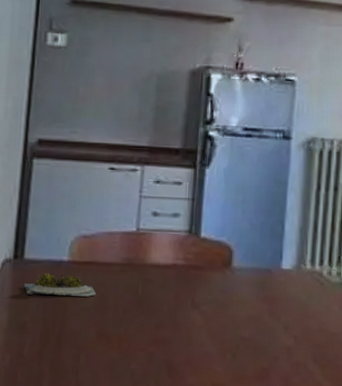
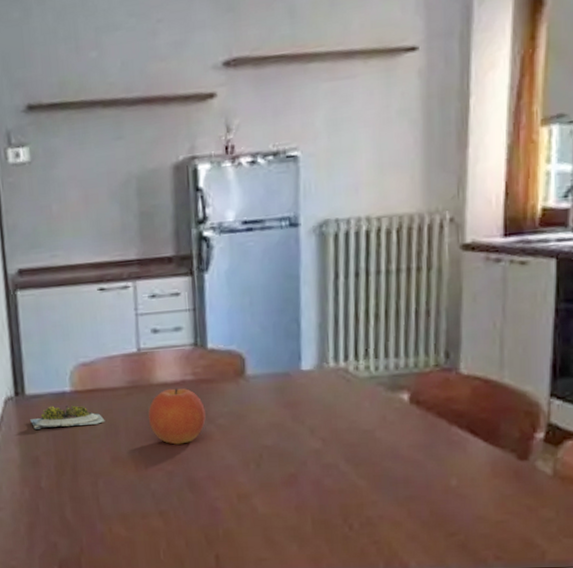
fruit: none [137,270,192,327] -> present [148,388,206,445]

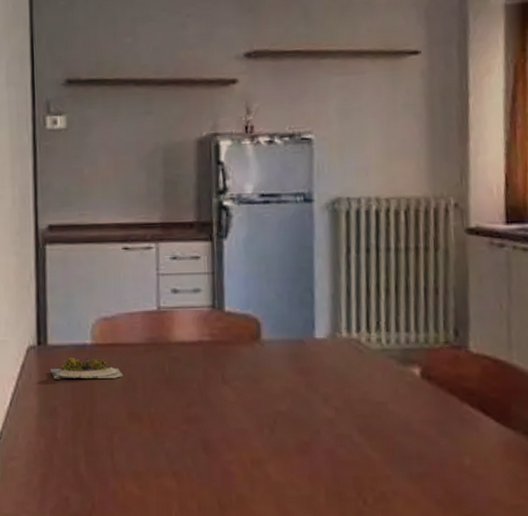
fruit: present [148,388,206,445] -> none [165,348,221,404]

